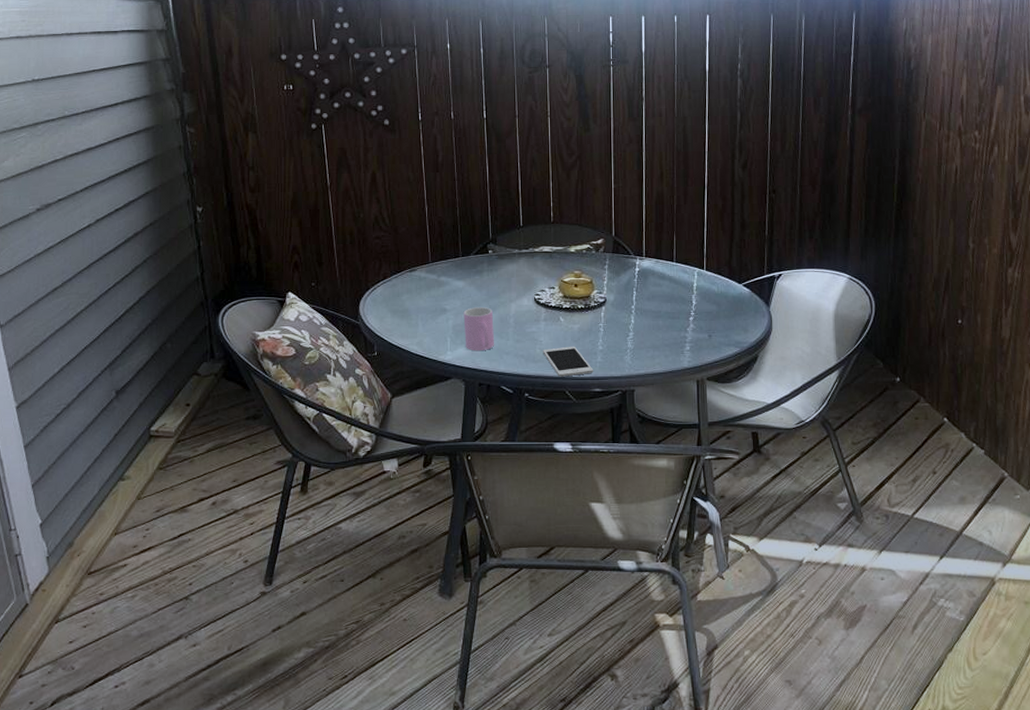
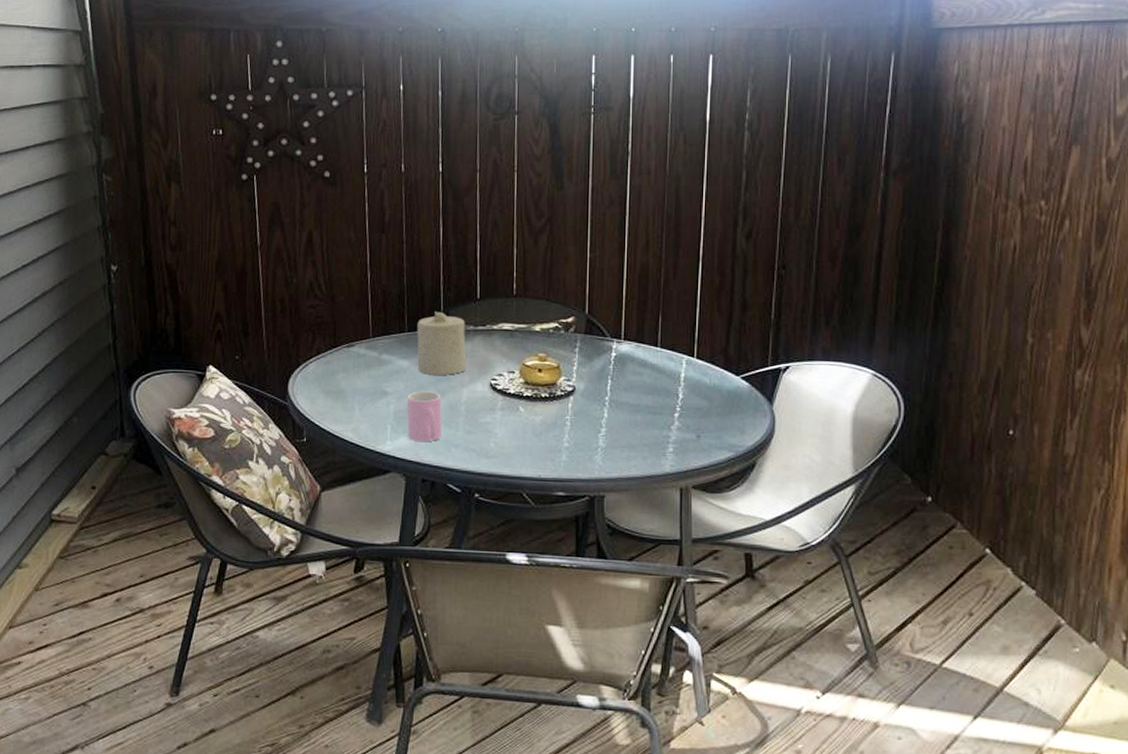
candle: none [470,238,514,293] -> present [417,311,467,375]
cell phone: present [543,346,593,377] -> none [498,441,556,477]

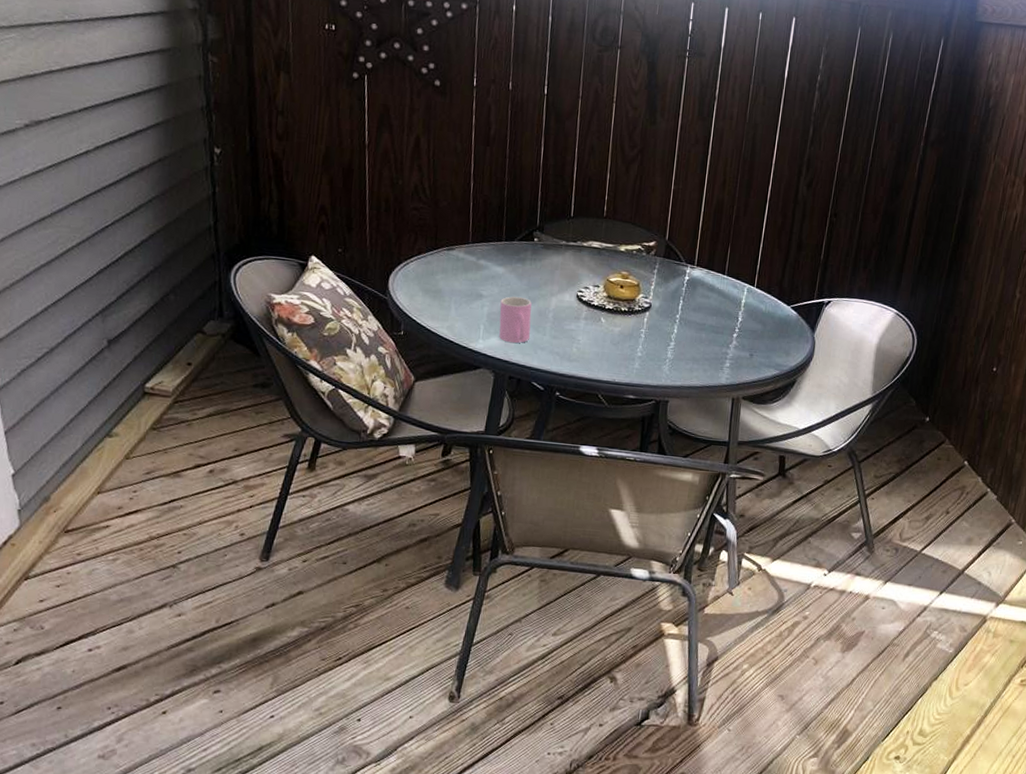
candle: present [417,311,467,375] -> none [512,224,559,284]

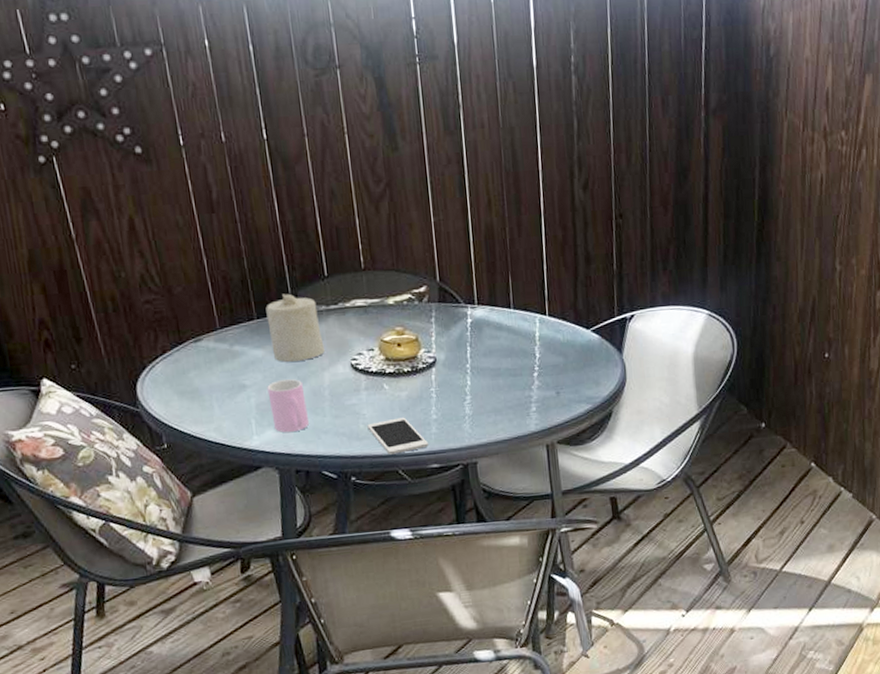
candle: none [512,224,559,284] -> present [265,293,325,362]
cell phone: none [579,348,629,380] -> present [367,417,428,455]

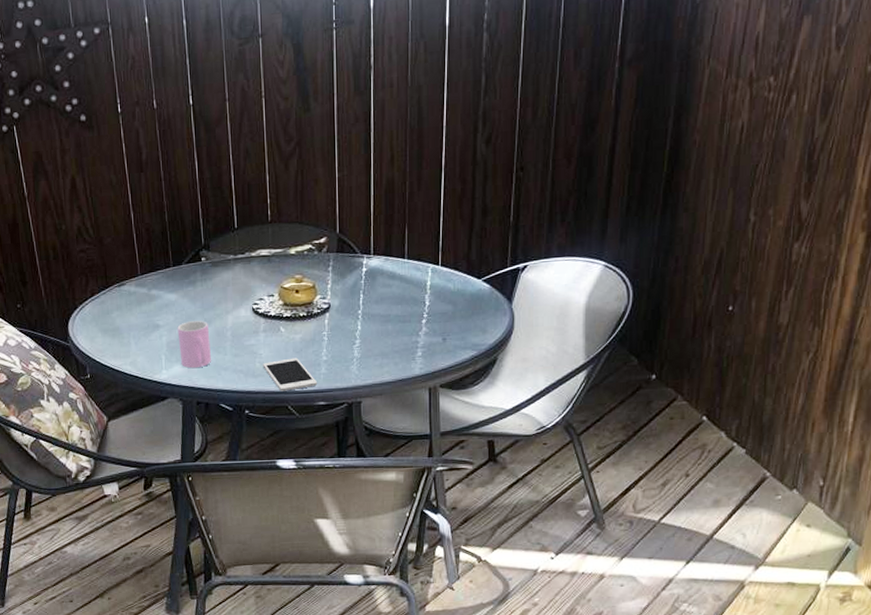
candle: present [265,293,325,362] -> none [181,244,230,305]

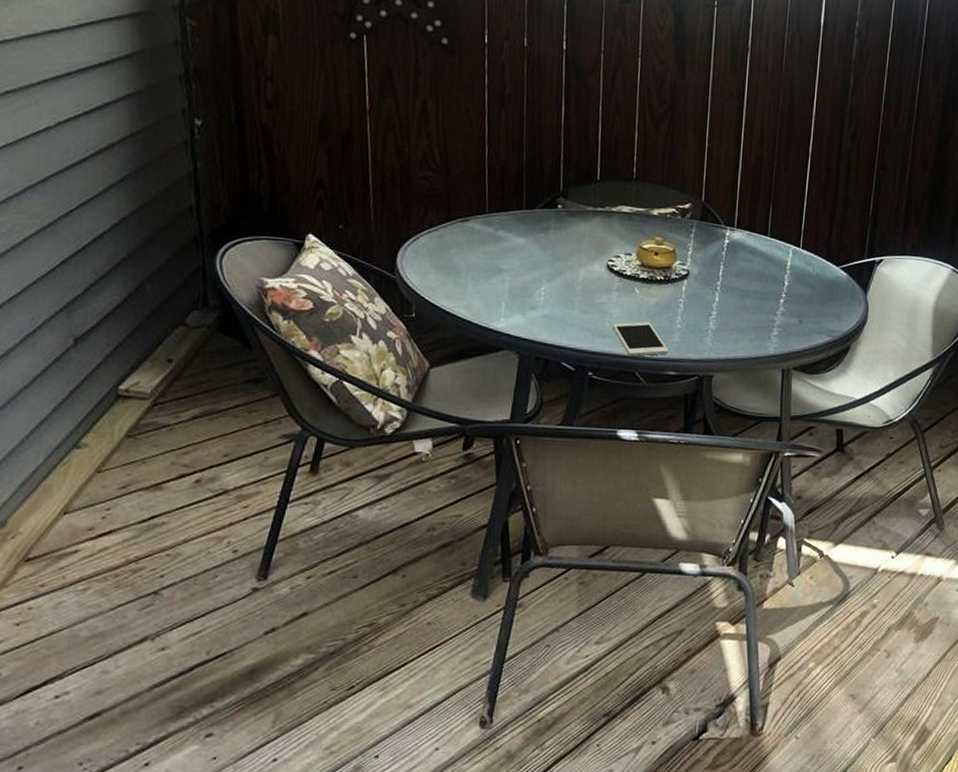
cup: present [177,321,212,369] -> none [522,269,558,321]

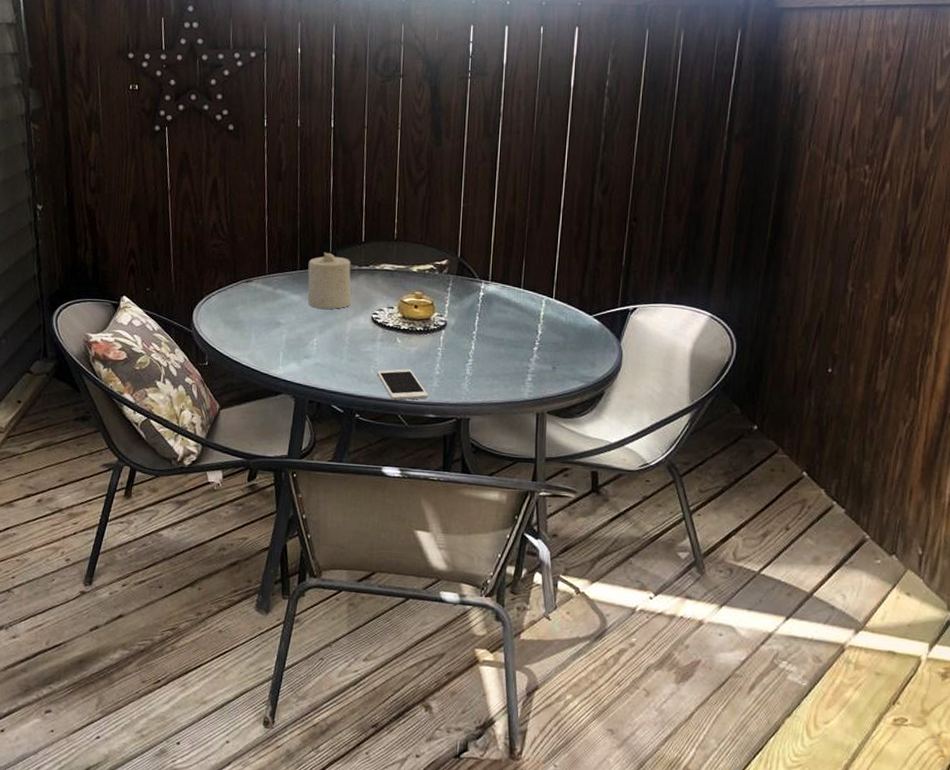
candle: none [534,190,585,255] -> present [307,252,352,309]

